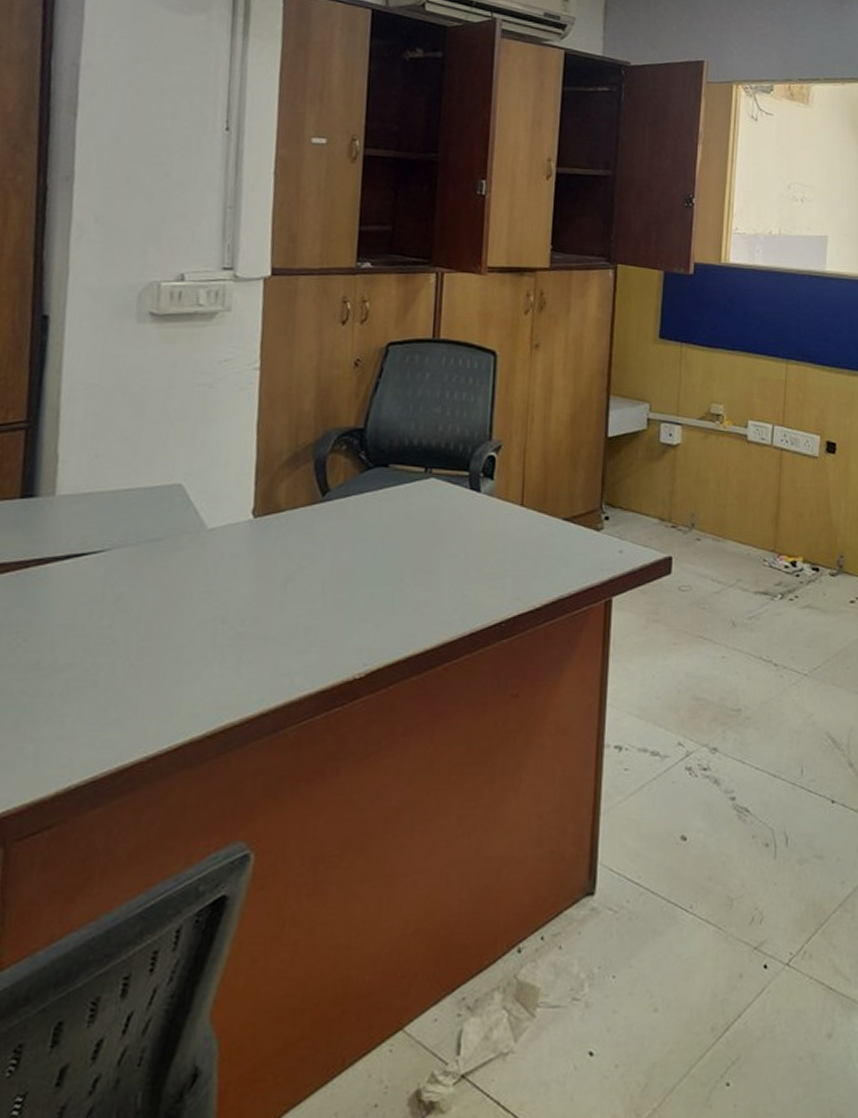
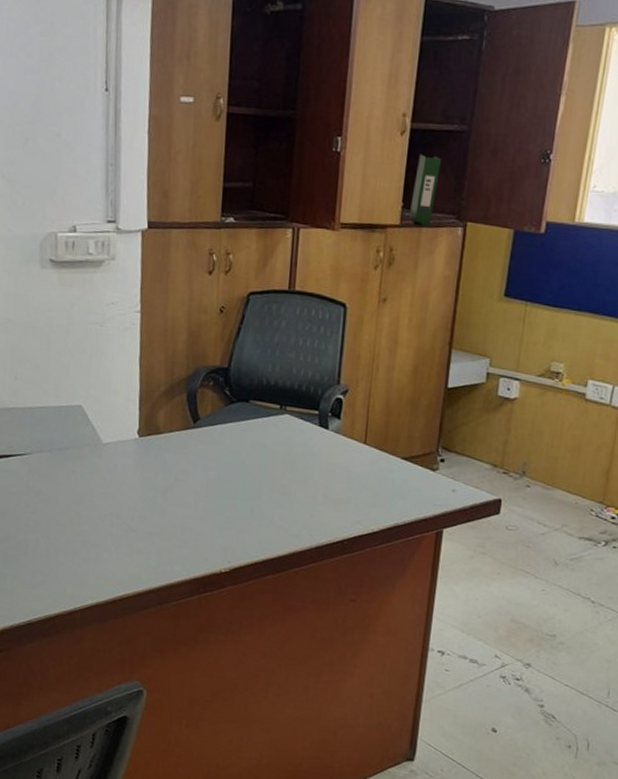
binder: none [559,197,589,269] -> present [409,154,442,227]

